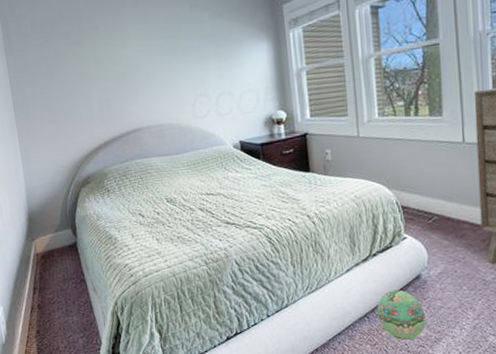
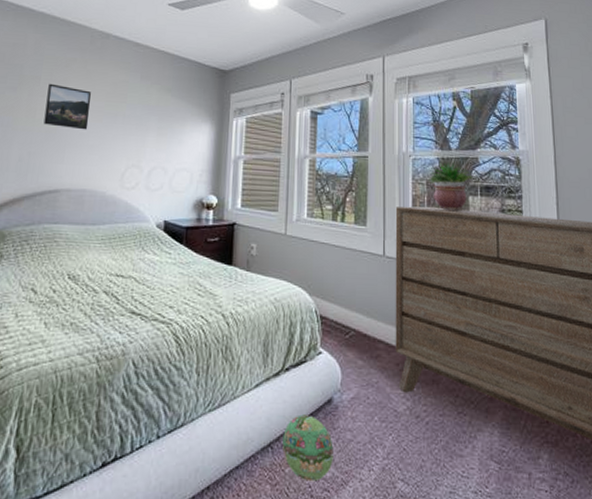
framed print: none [107,30,152,71] -> present [43,83,91,130]

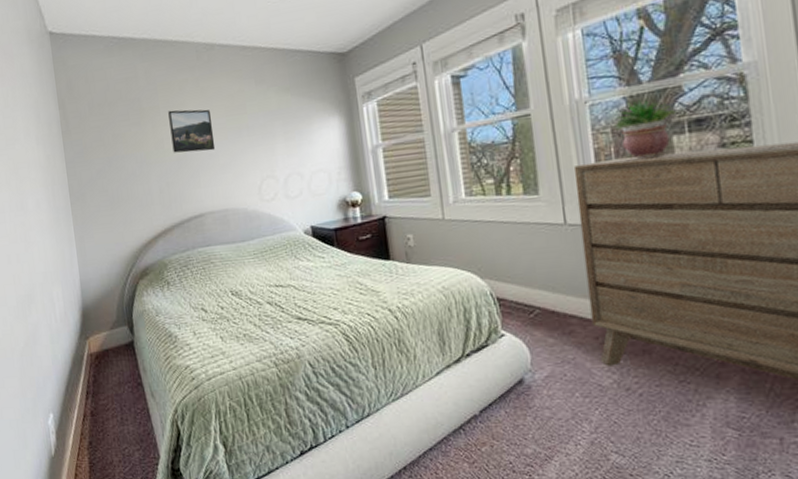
ball: present [282,414,334,482] -> none [474,396,533,459]

